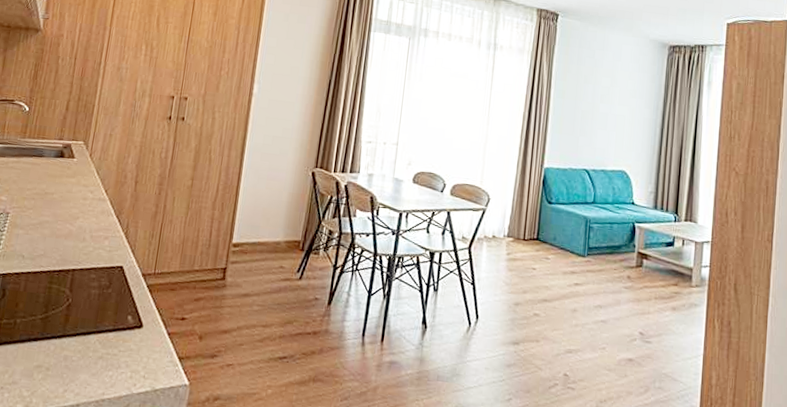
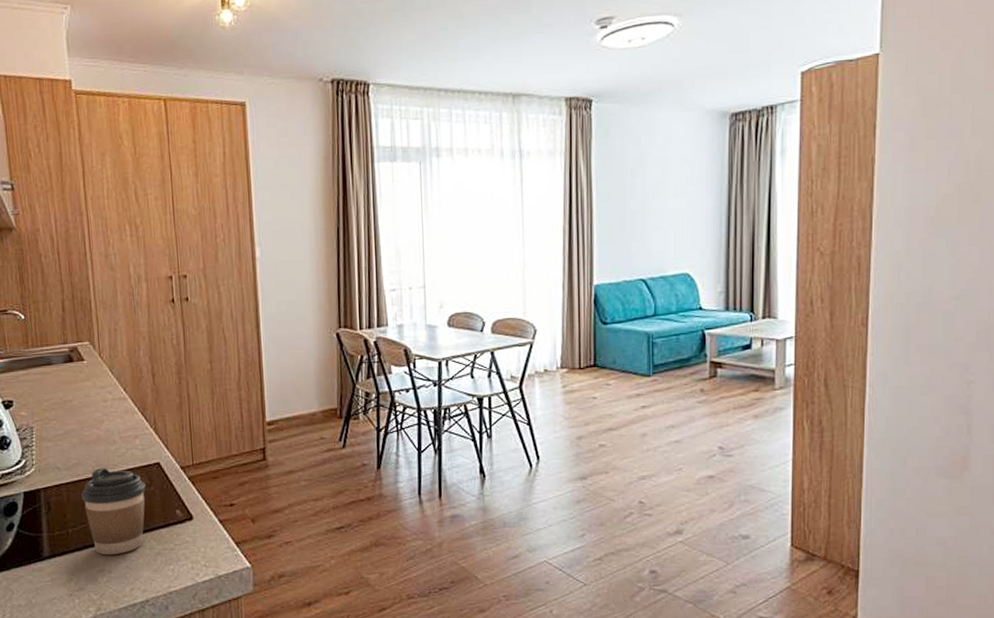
coffee cup: none [38,262,104,352] -> present [81,467,146,555]

